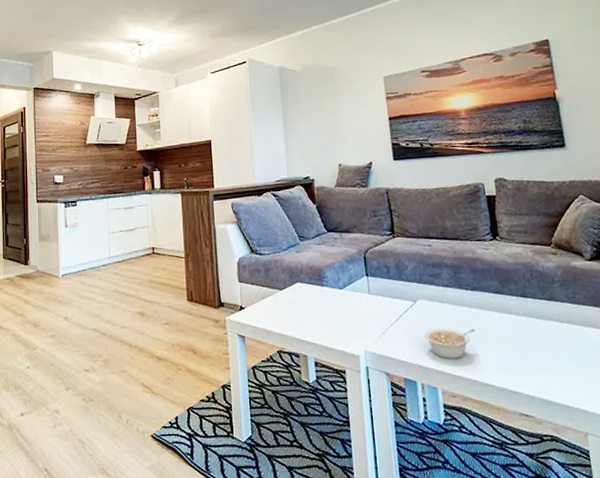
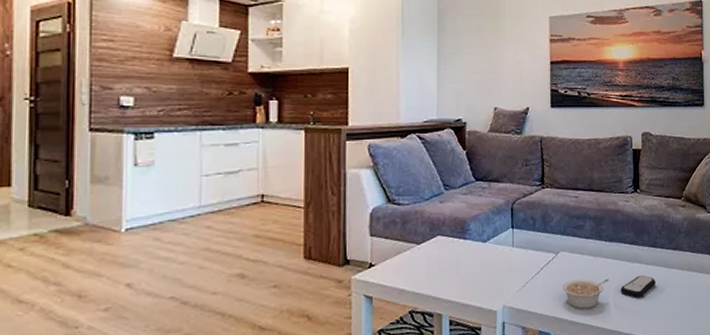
remote control: none [489,326,531,351] -> present [621,275,655,298]

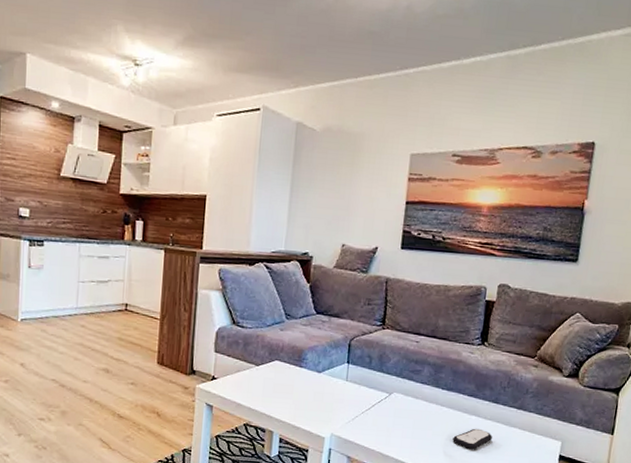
legume: present [563,278,609,310] -> none [392,421,442,452]

